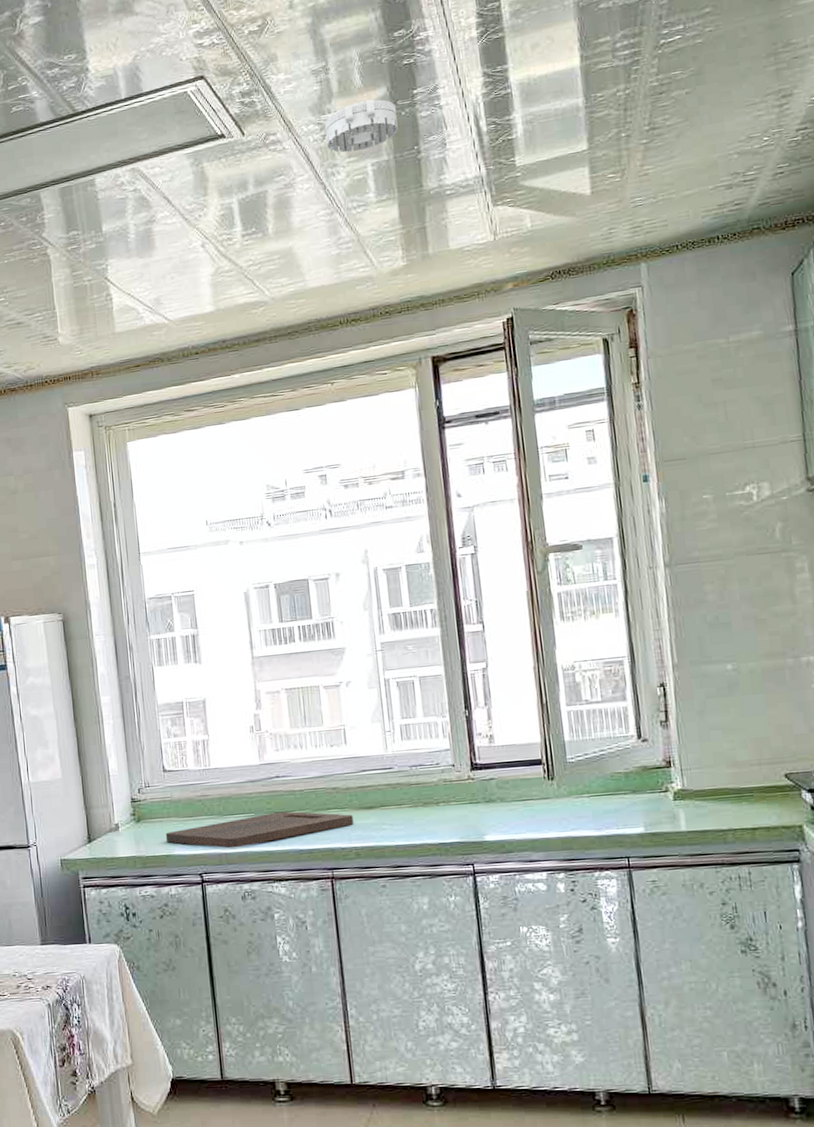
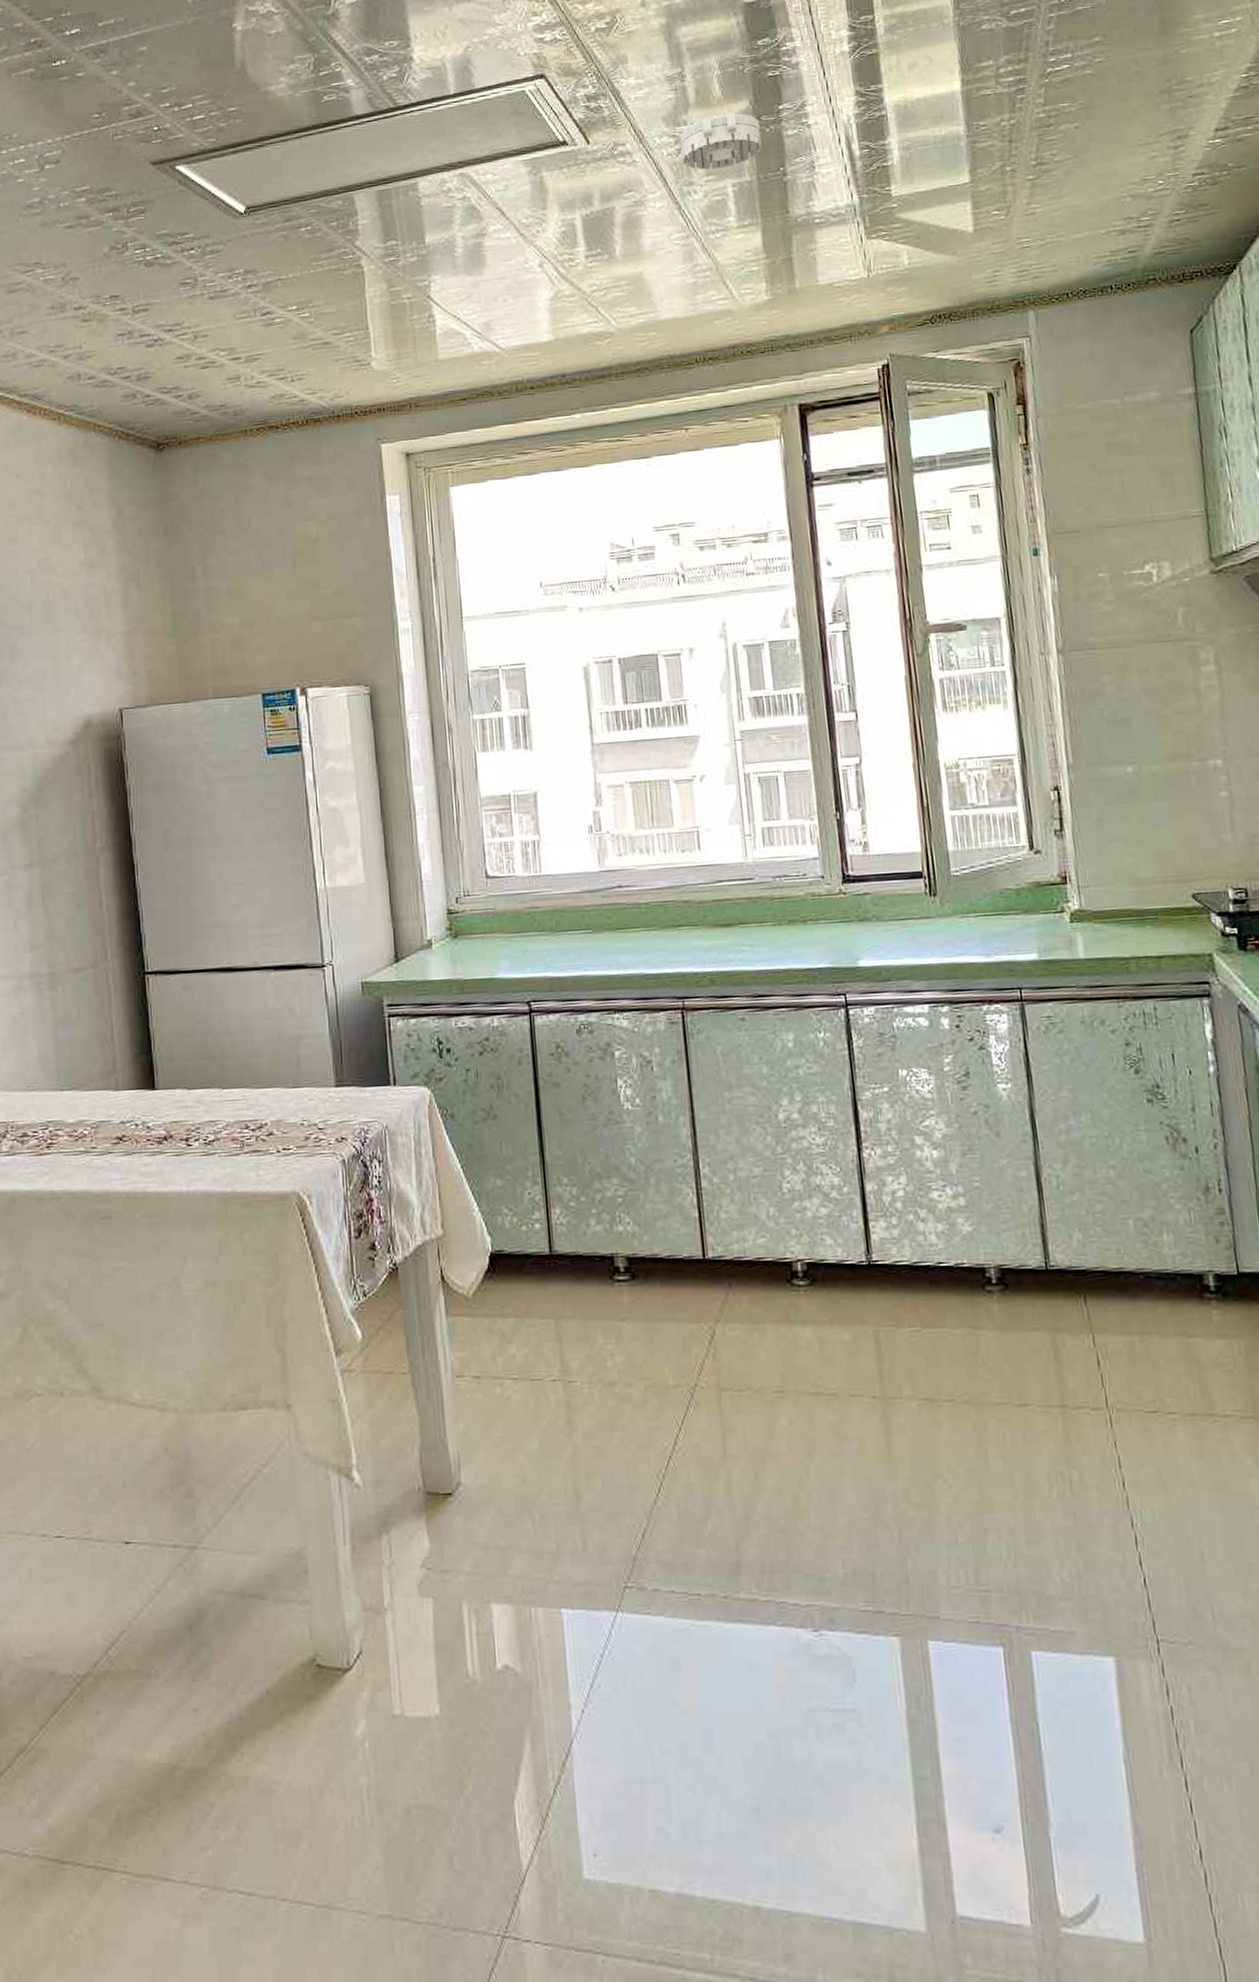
cutting board: present [165,811,354,849] -> none [487,927,708,972]

